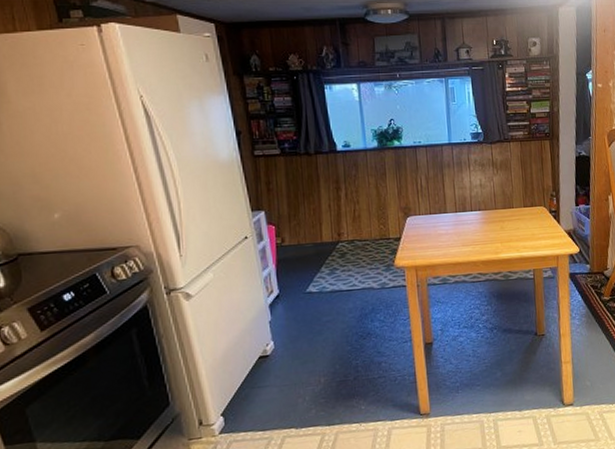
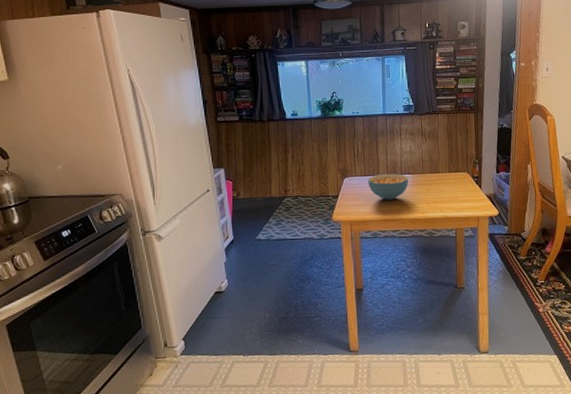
cereal bowl: none [434,210,481,241] -> present [368,173,409,200]

